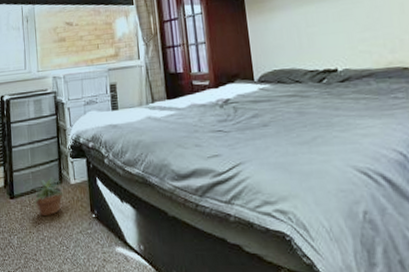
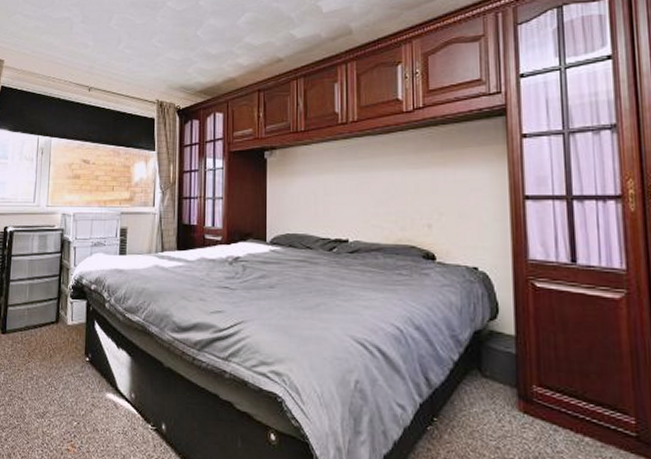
potted plant: present [30,177,64,216] -> none [22,316,60,355]

